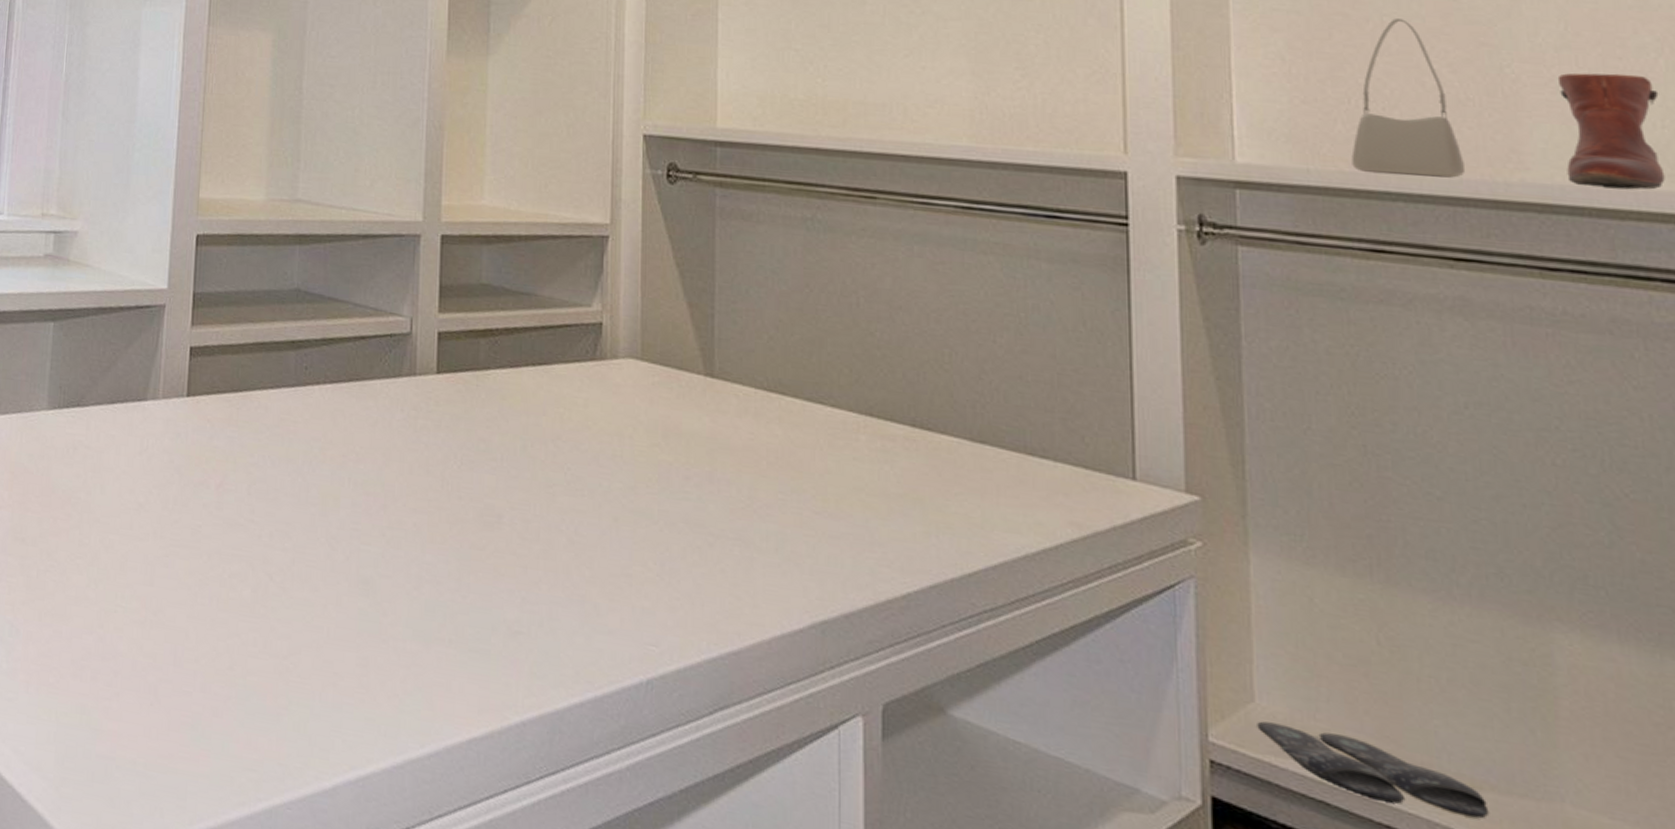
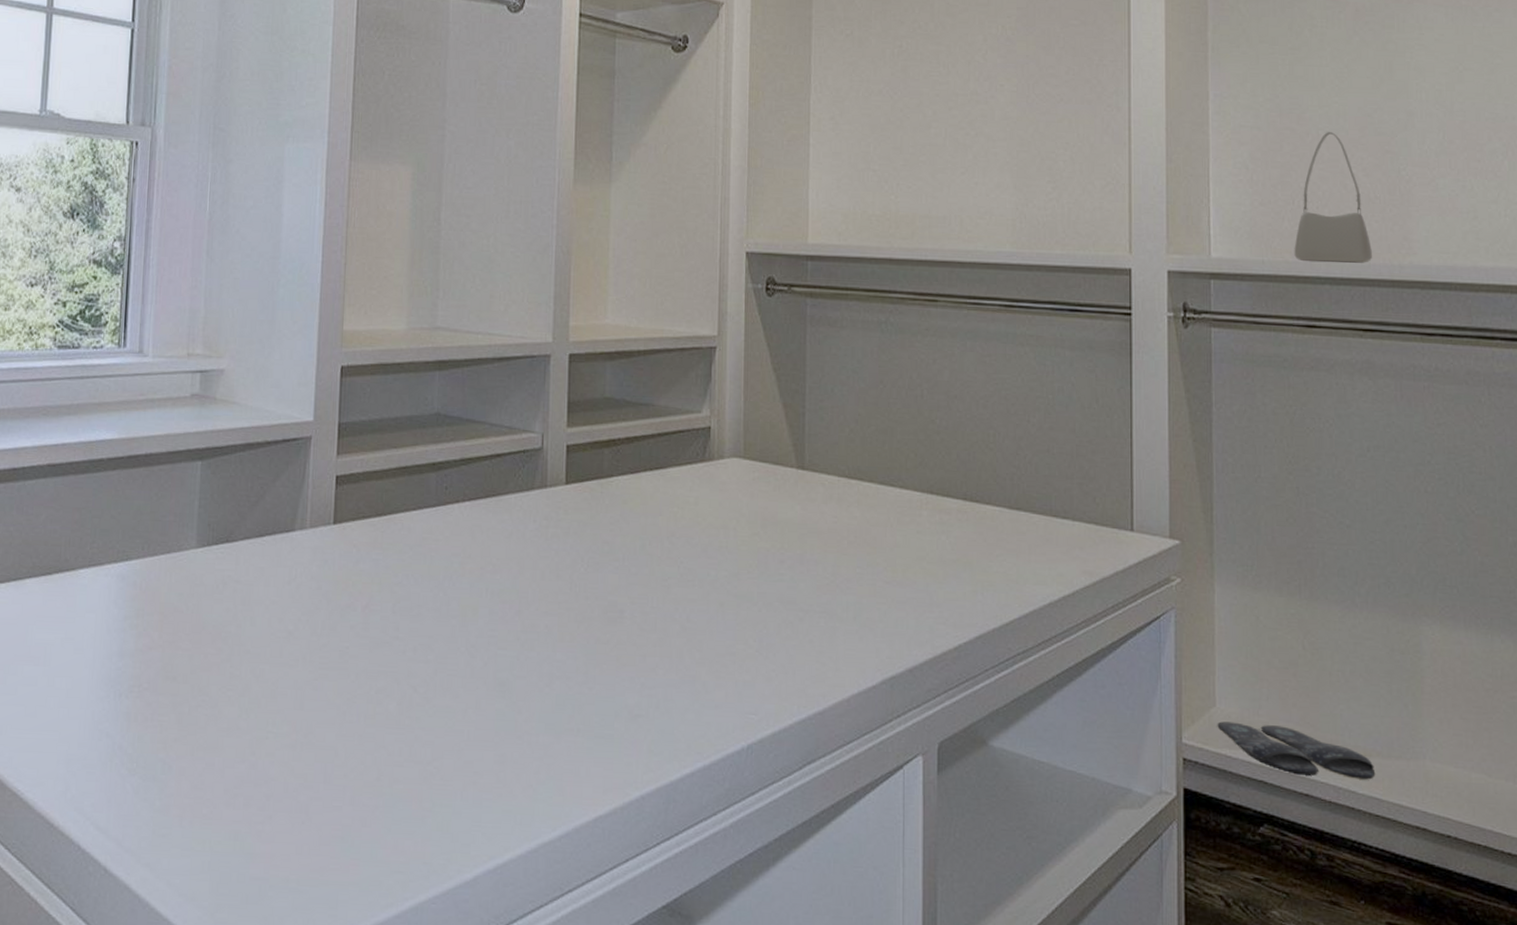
boot: present [1557,72,1665,190] -> none [1437,173,1506,267]

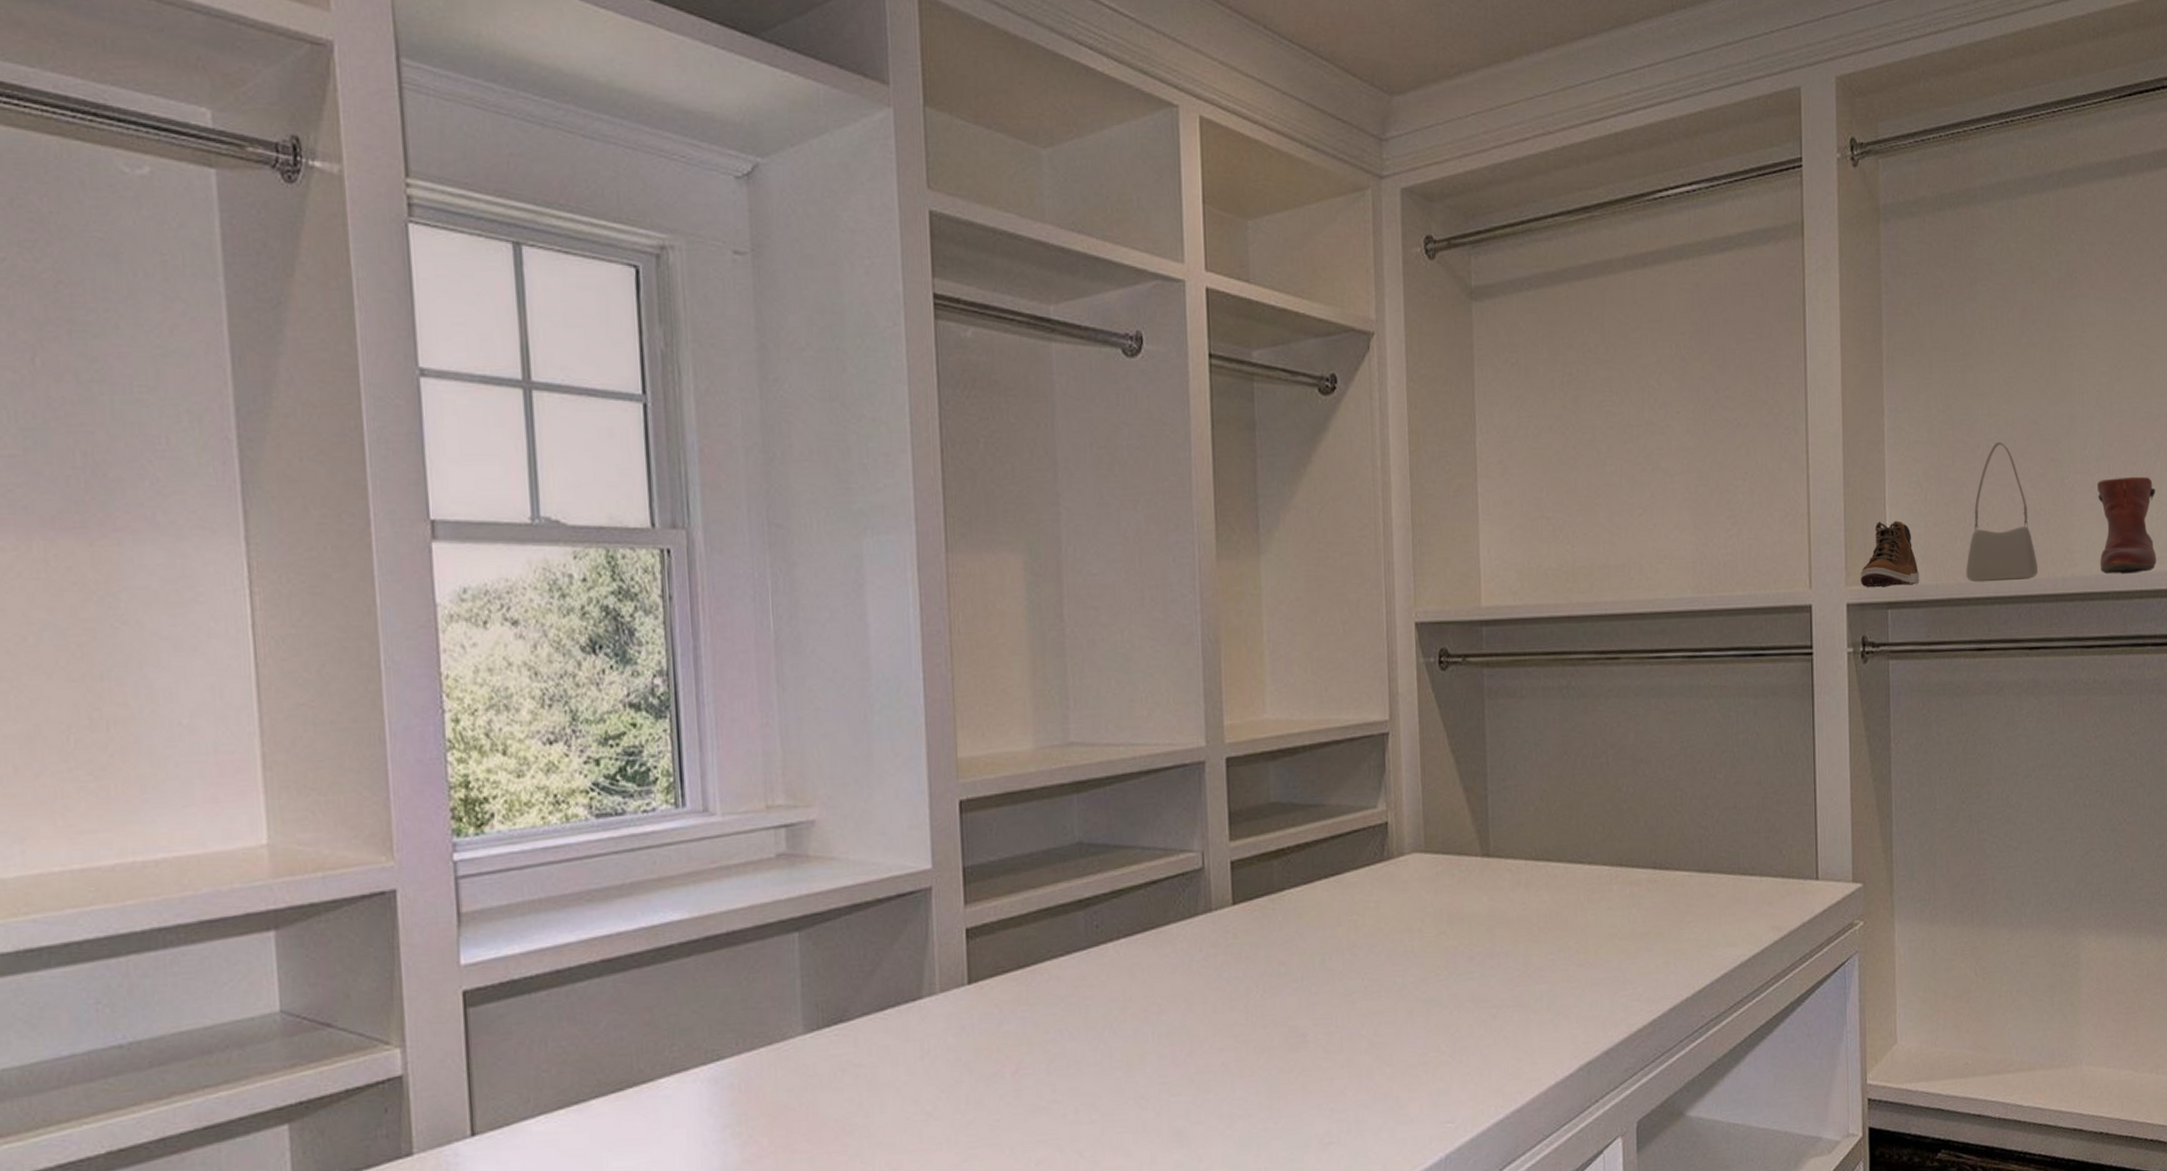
boot: none [1182,196,1245,259] -> present [1860,520,1920,588]
slippers: present [1217,721,1376,780] -> none [1898,1053,2039,1097]
boot: none [1437,173,1506,267] -> present [2097,476,2157,575]

